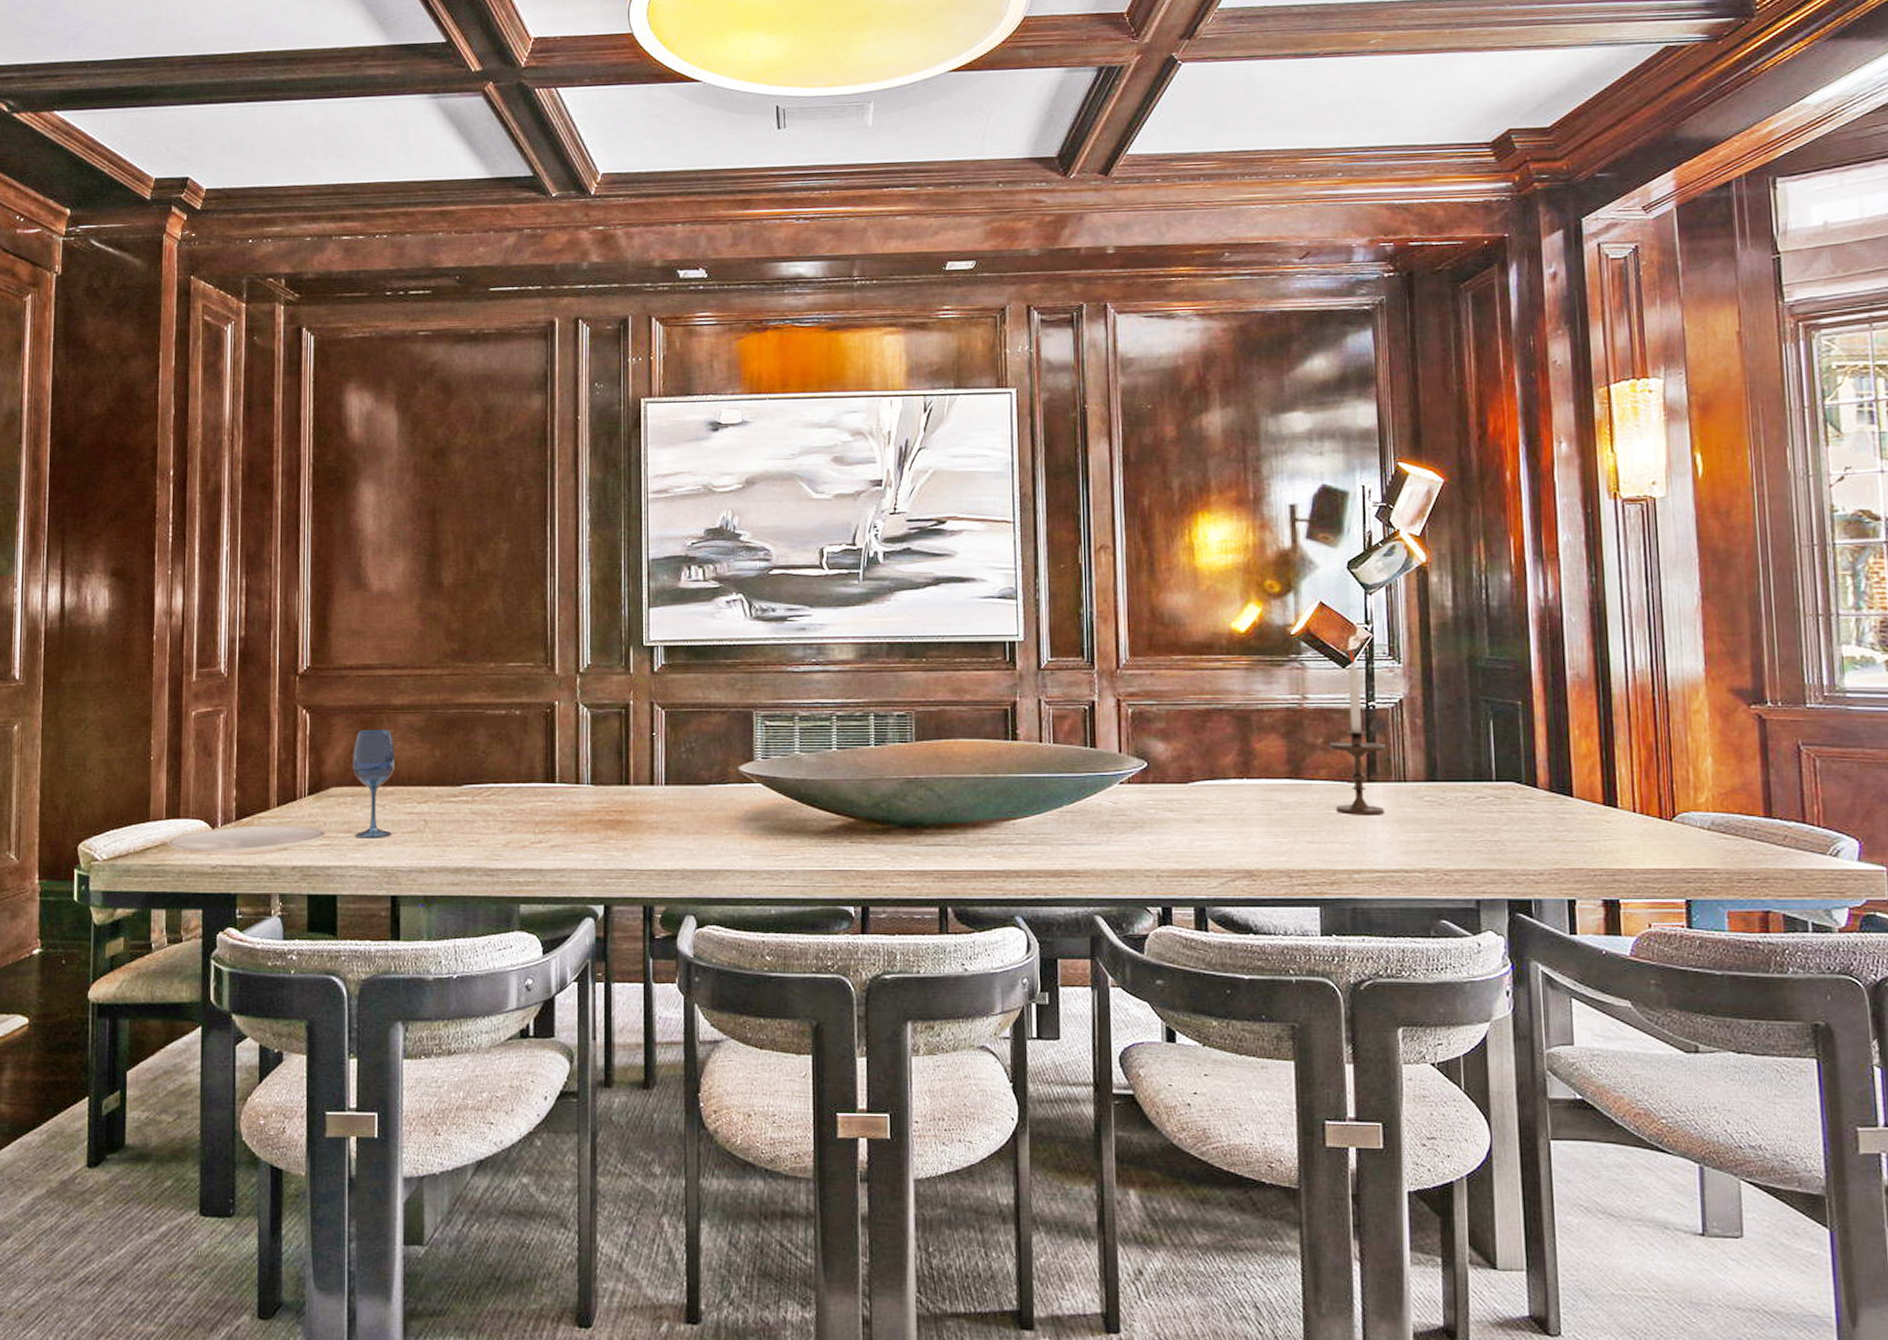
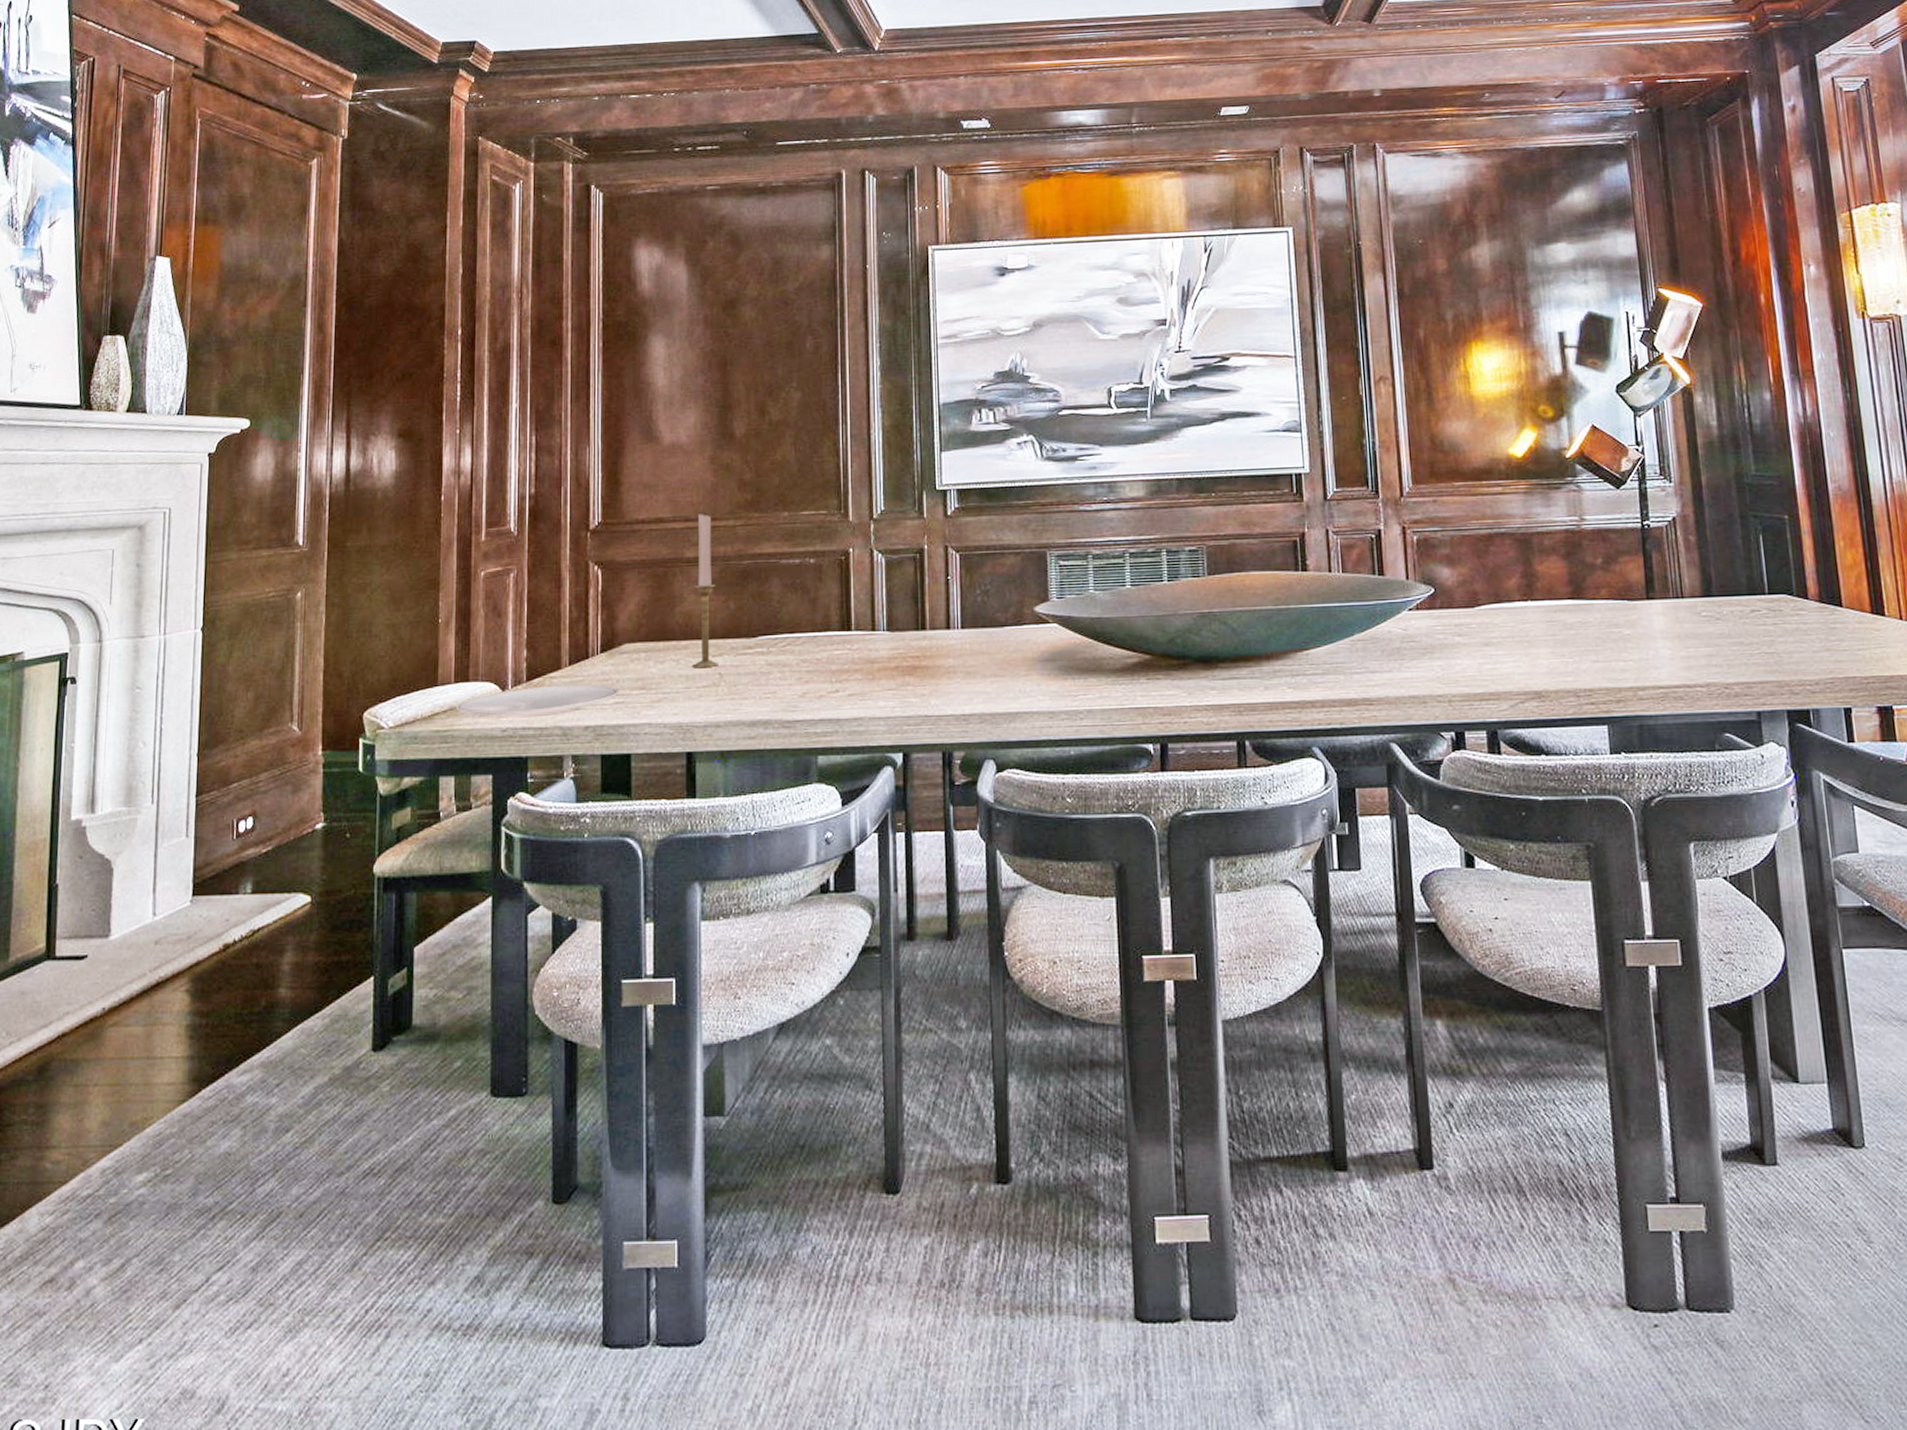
wineglass: present [353,729,396,838] -> none [646,582,689,695]
candlestick: none [398,660,424,813] -> present [692,512,719,667]
candlestick: present [1328,649,1386,815] -> none [1607,470,1664,633]

